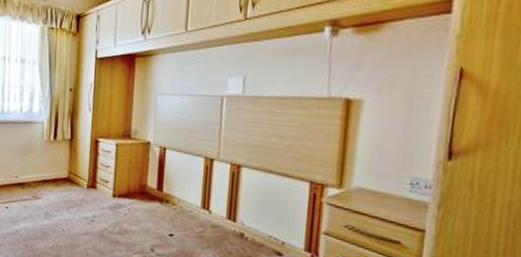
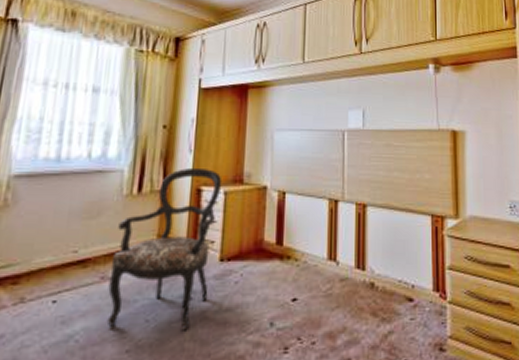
armchair: none [38,123,114,242] -> present [106,167,222,331]

